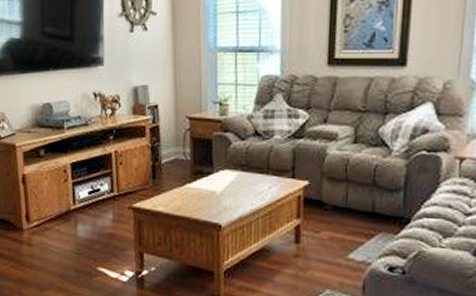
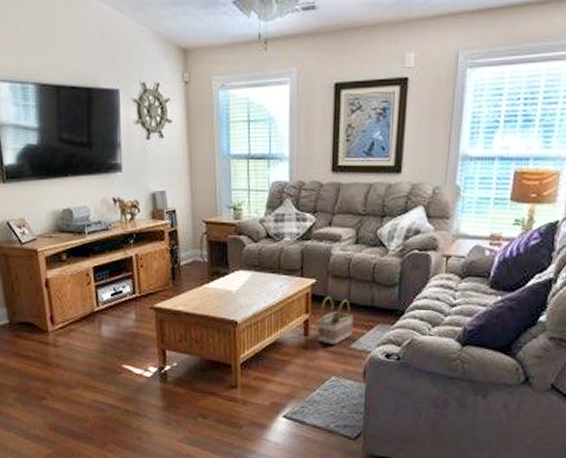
basket: none [309,200,351,254] -> present [317,296,353,345]

